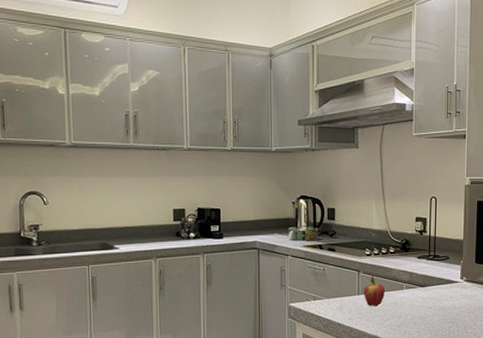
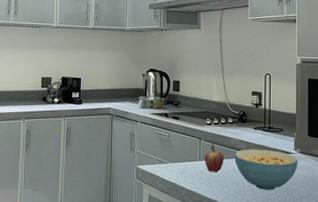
cereal bowl: none [396,279,464,322] -> present [234,149,298,190]

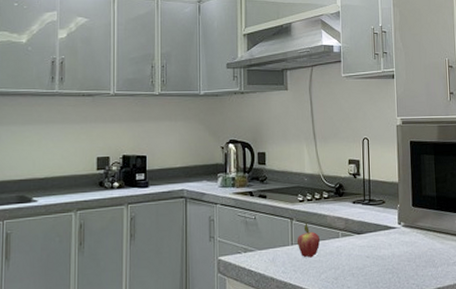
cereal bowl: present [234,149,298,190] -> none [331,225,403,273]

